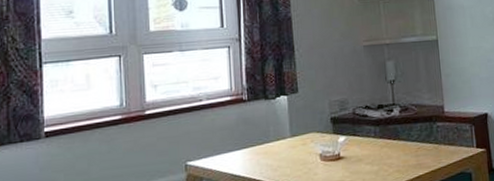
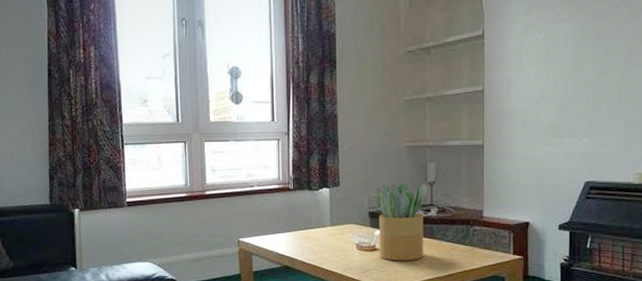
potted plant: none [337,82,390,168] -> present [376,182,428,261]

